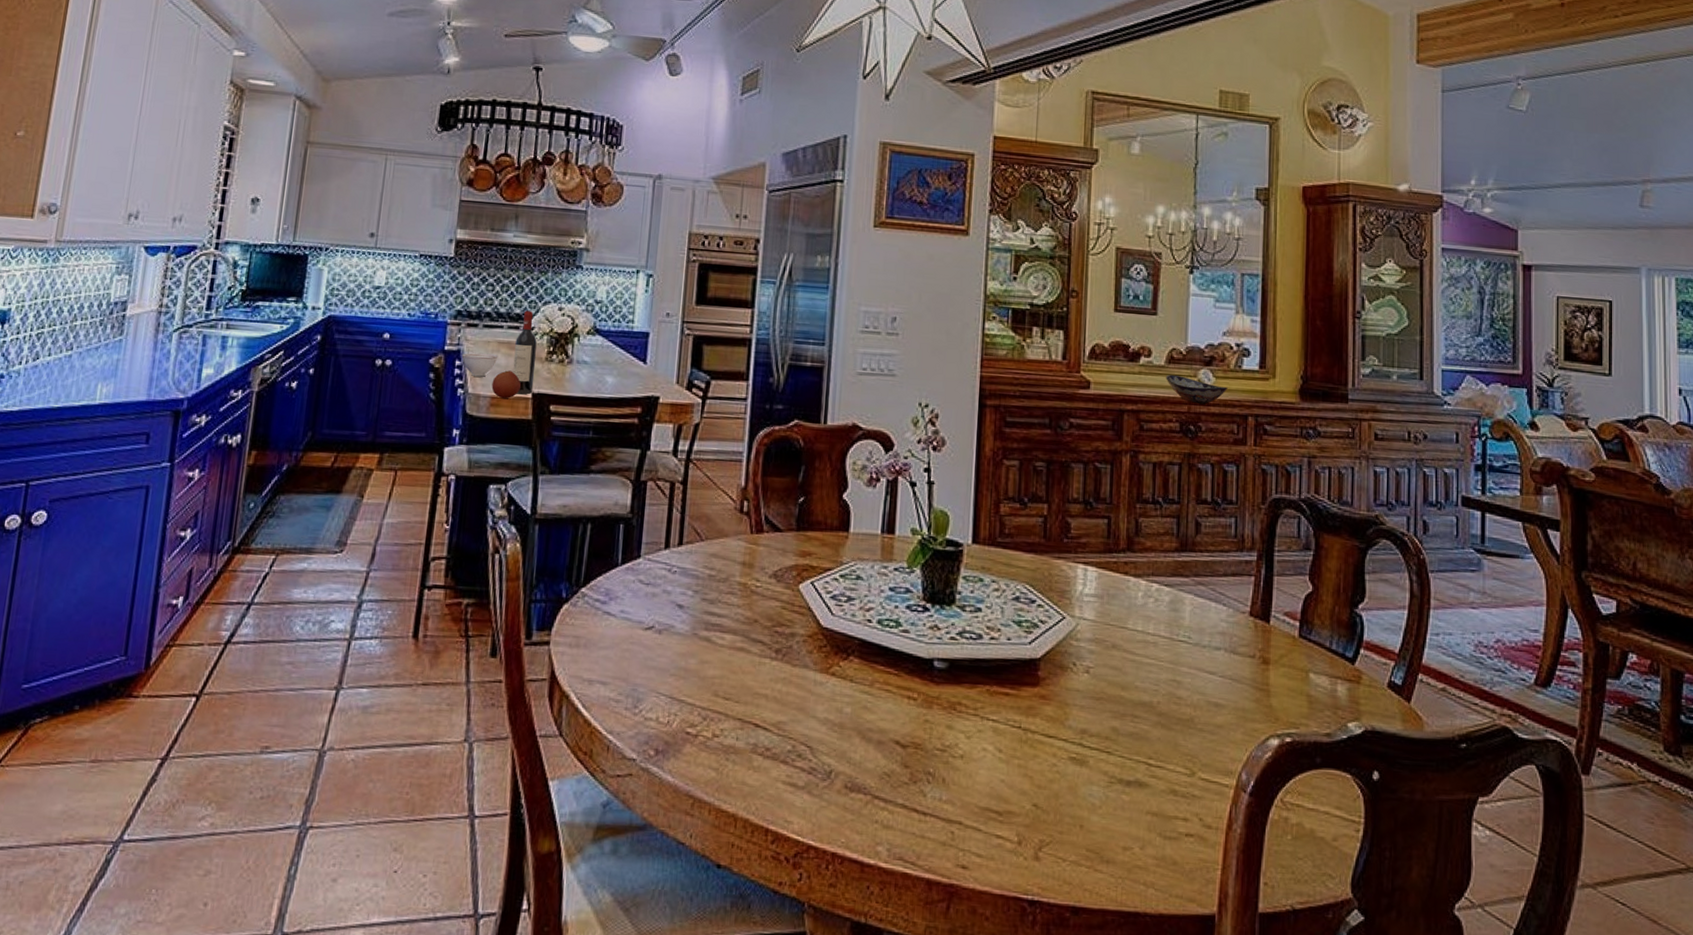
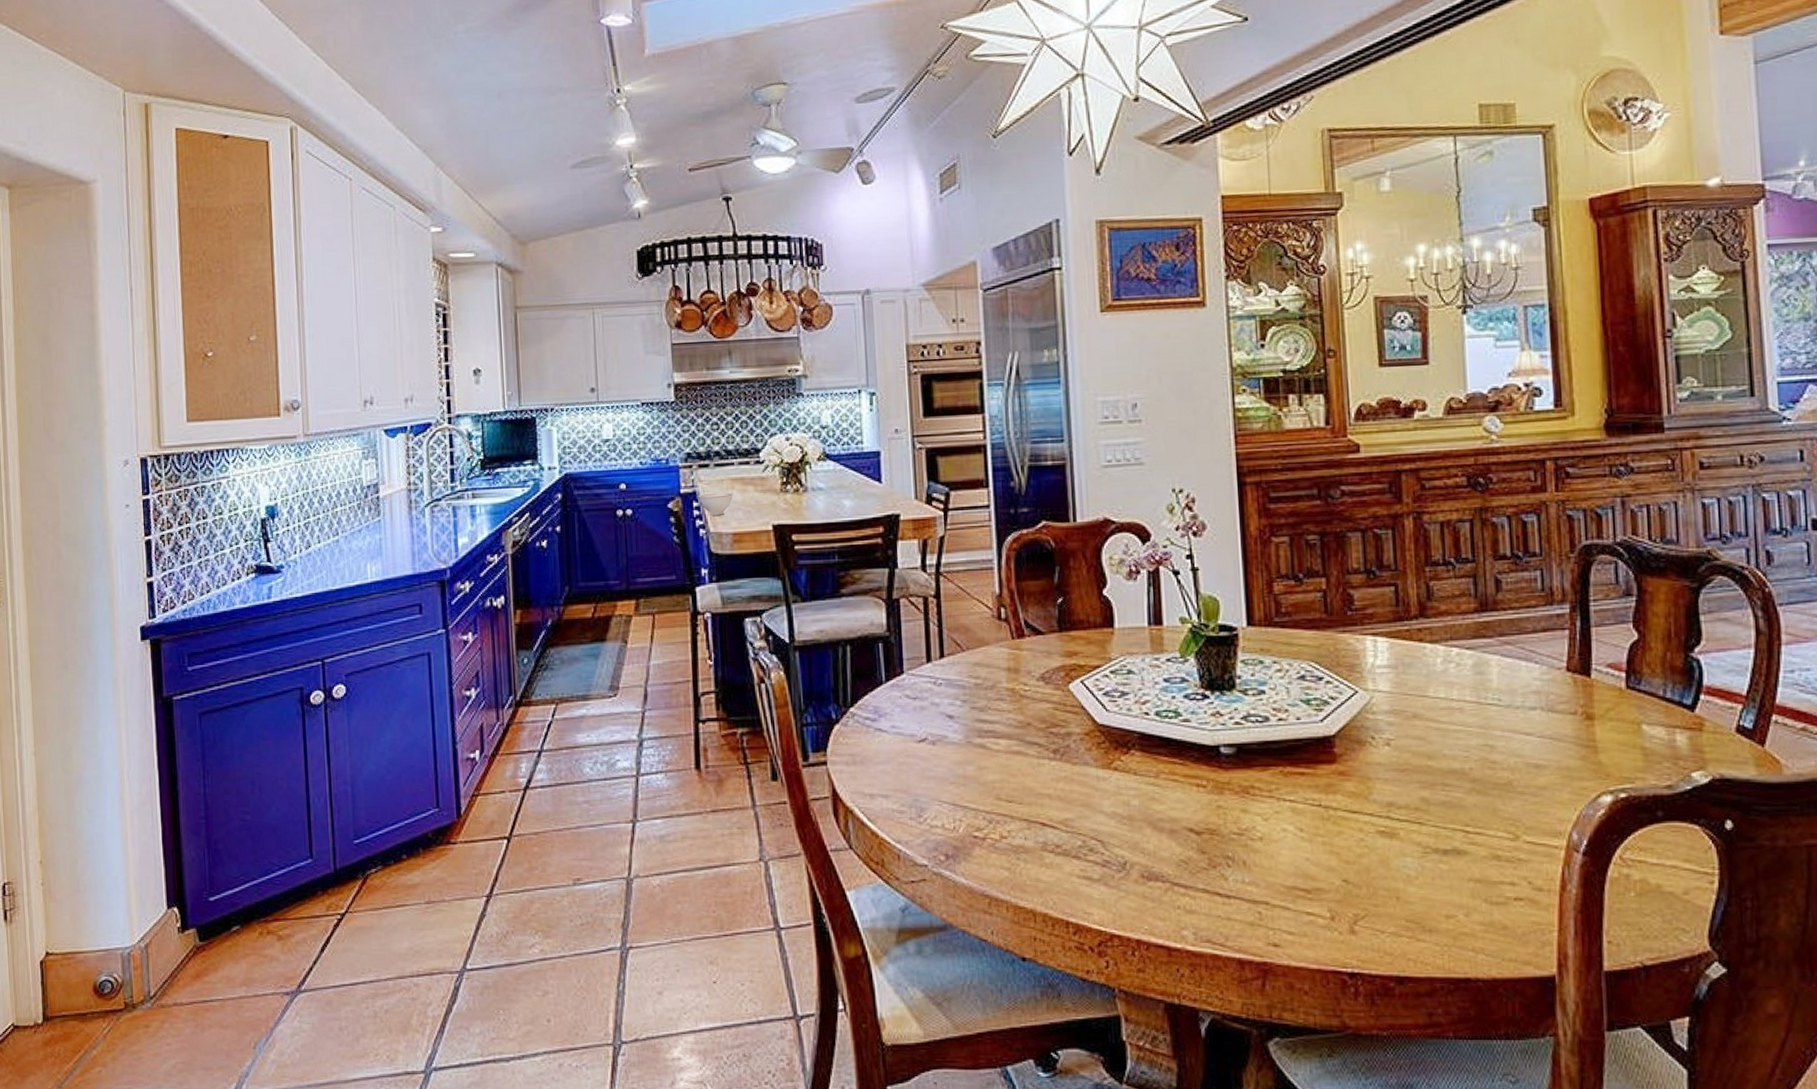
fruit: present [491,370,521,399] -> none [732,506,760,534]
wine bottle: present [512,310,537,395] -> none [748,445,773,528]
decorative bowl: present [1166,374,1228,404] -> none [1445,425,1519,454]

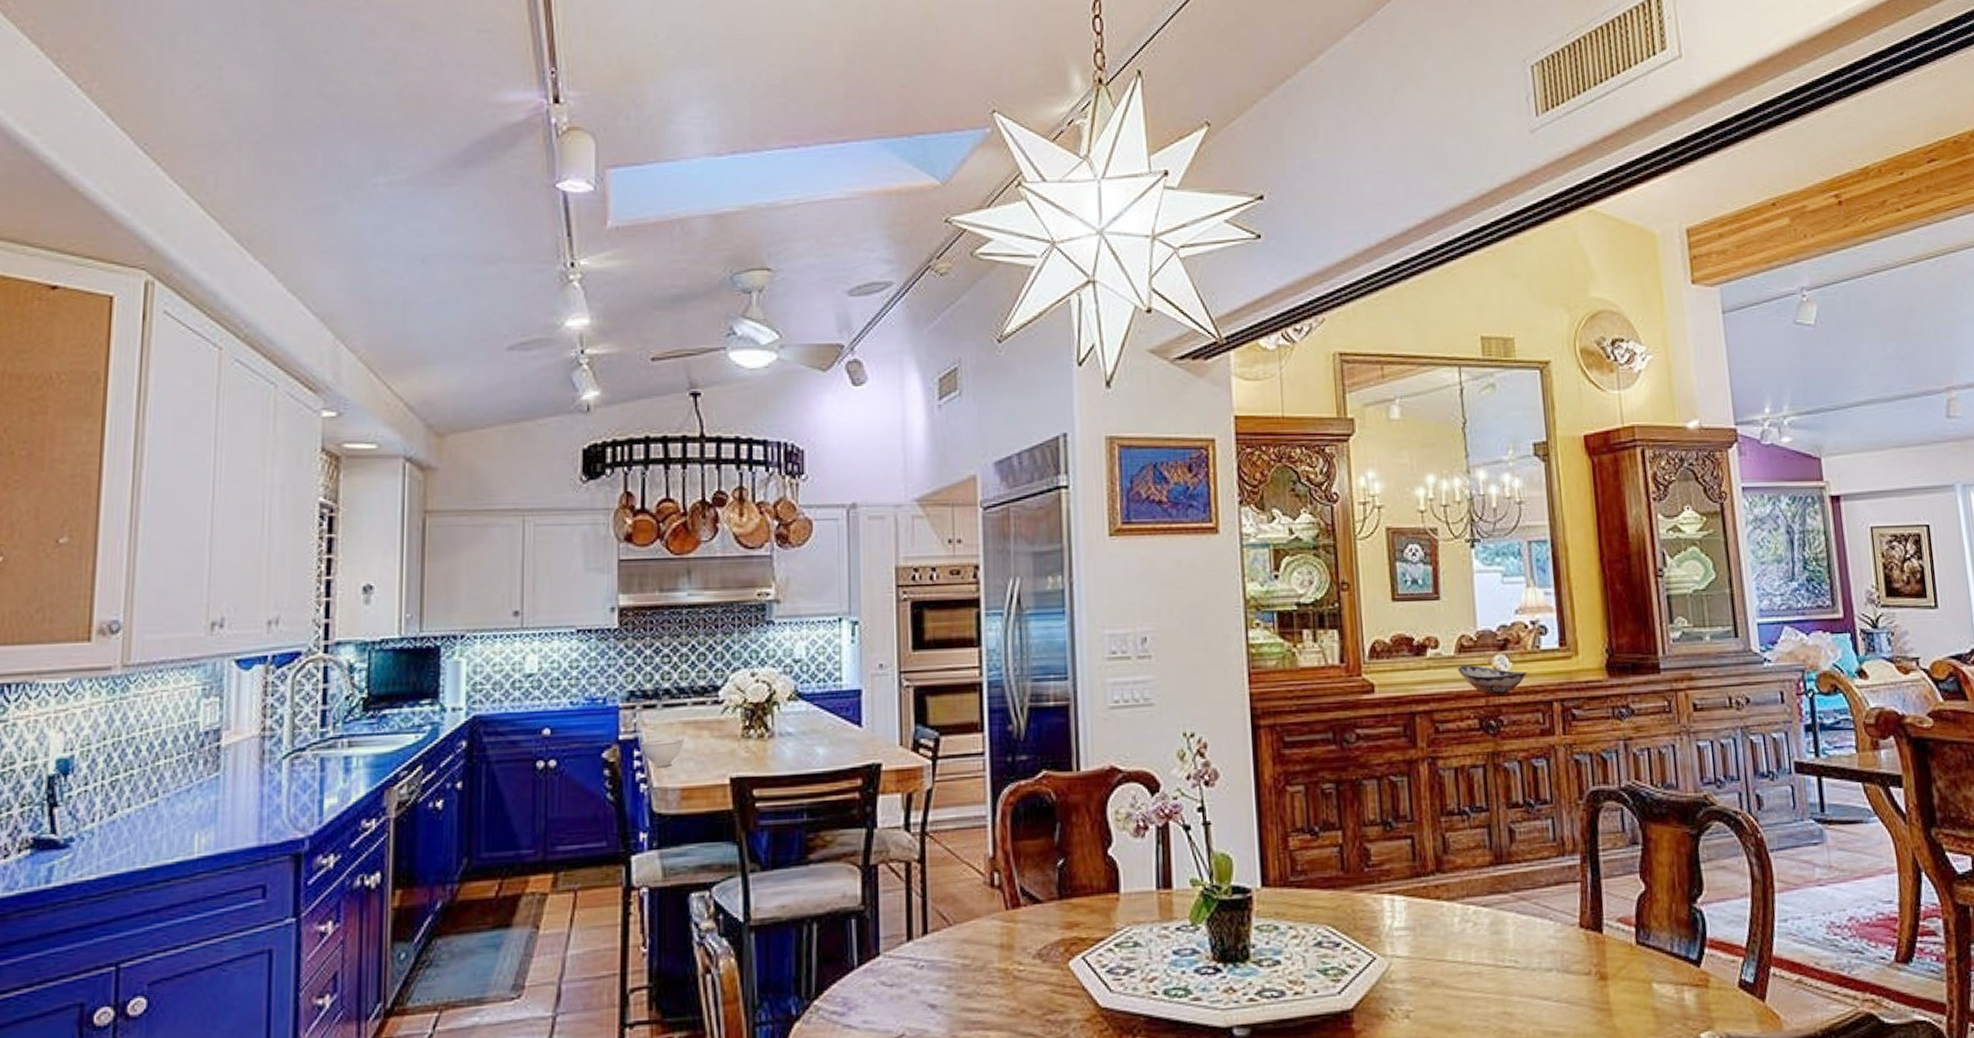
decorative bowl: none [1445,425,1519,454] -> present [1457,664,1527,694]

